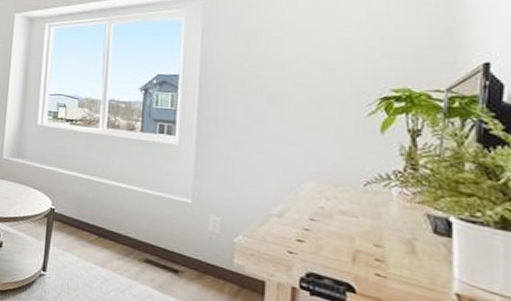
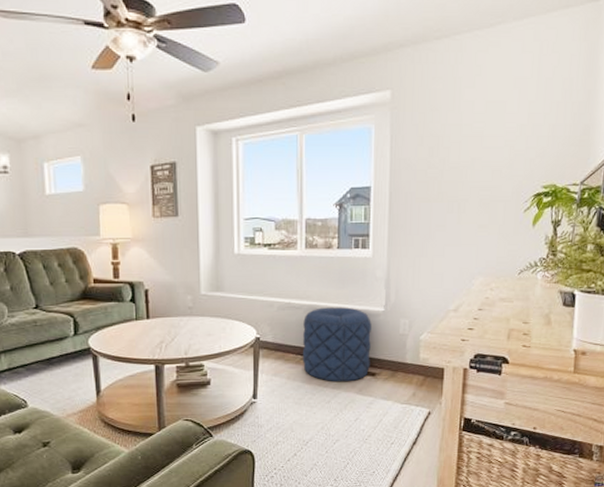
pouf: none [97,188,176,275] -> present [303,307,371,382]

